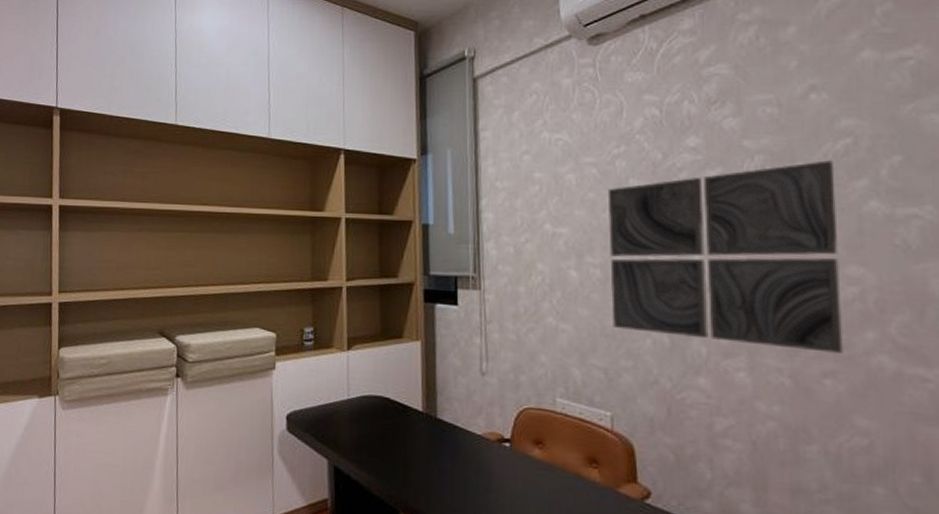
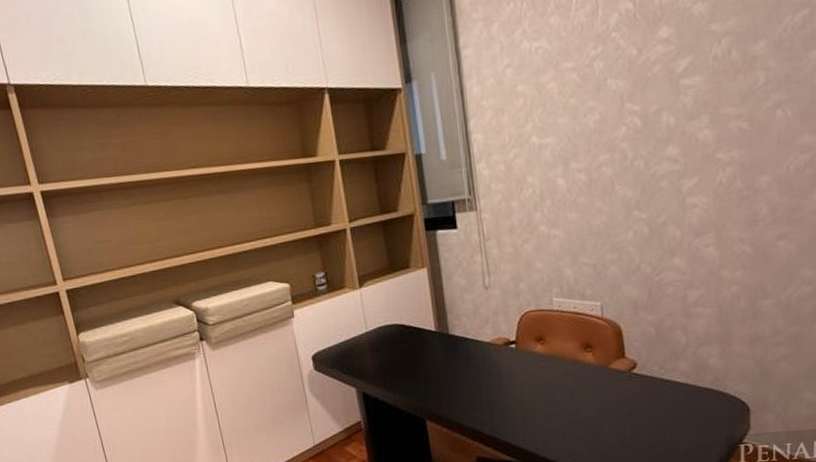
wall art: present [607,160,844,353] -> none [587,34,796,227]

